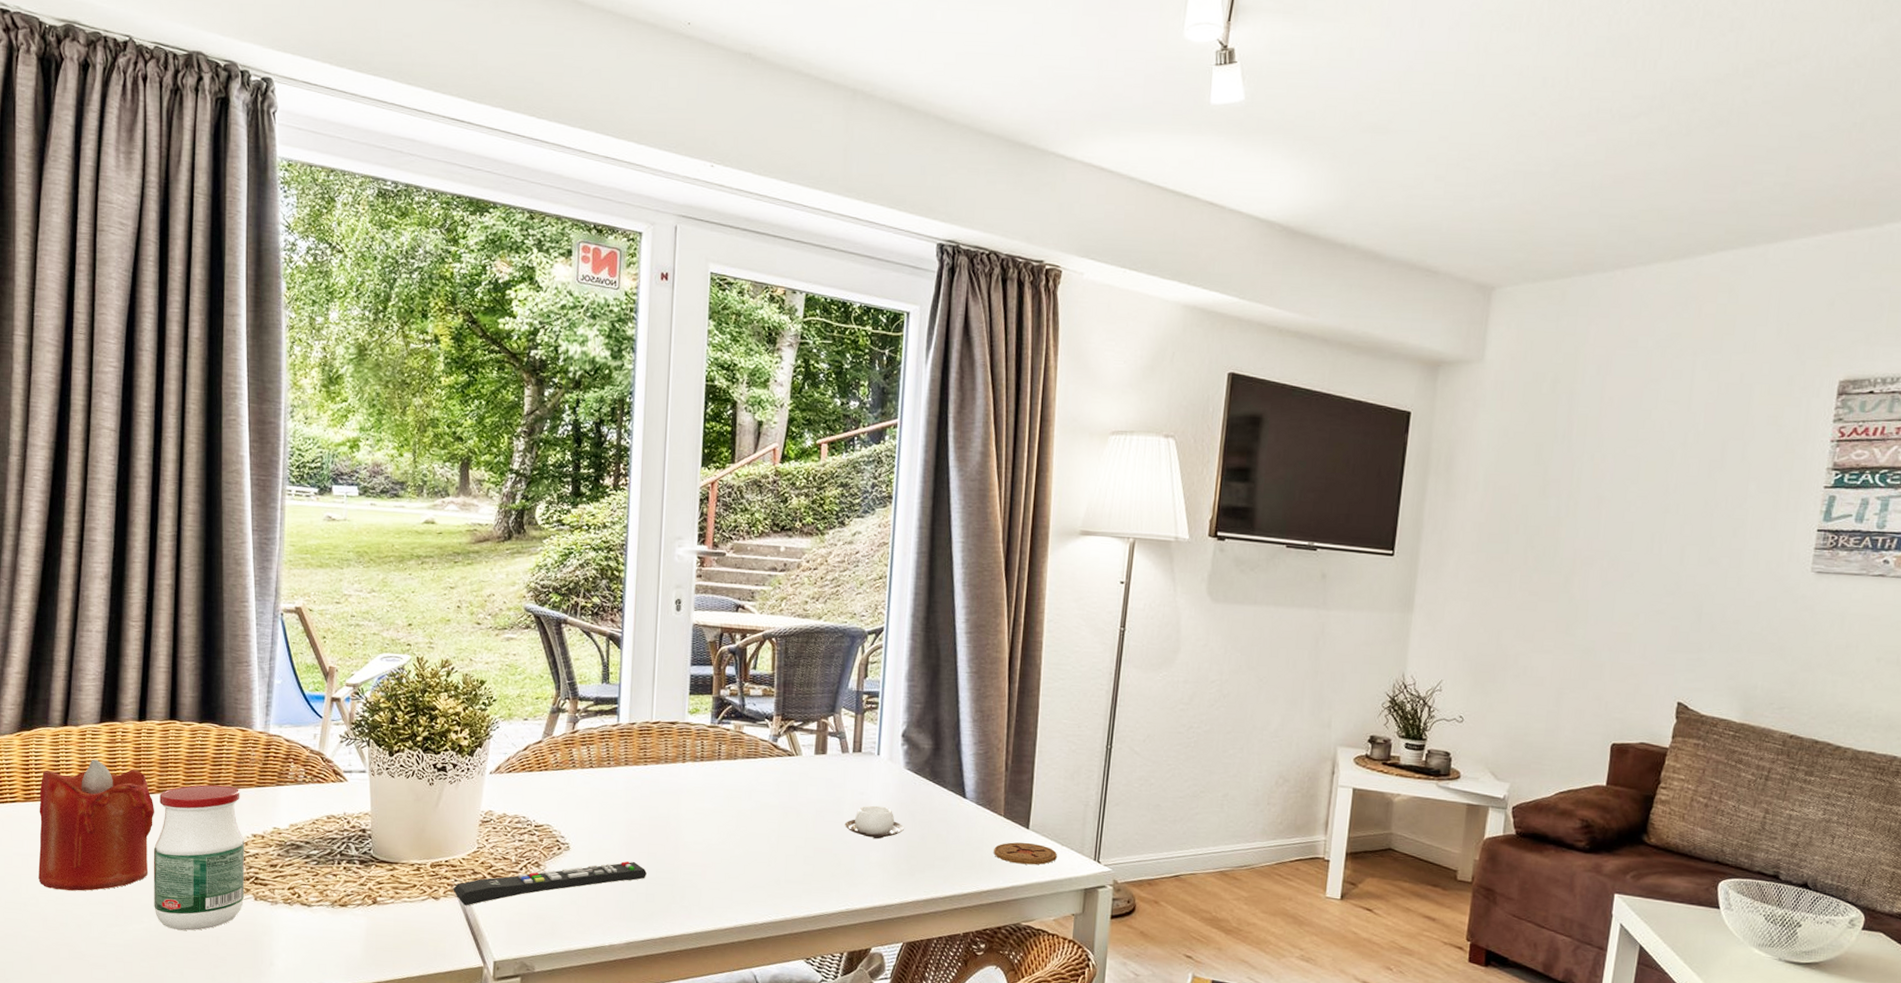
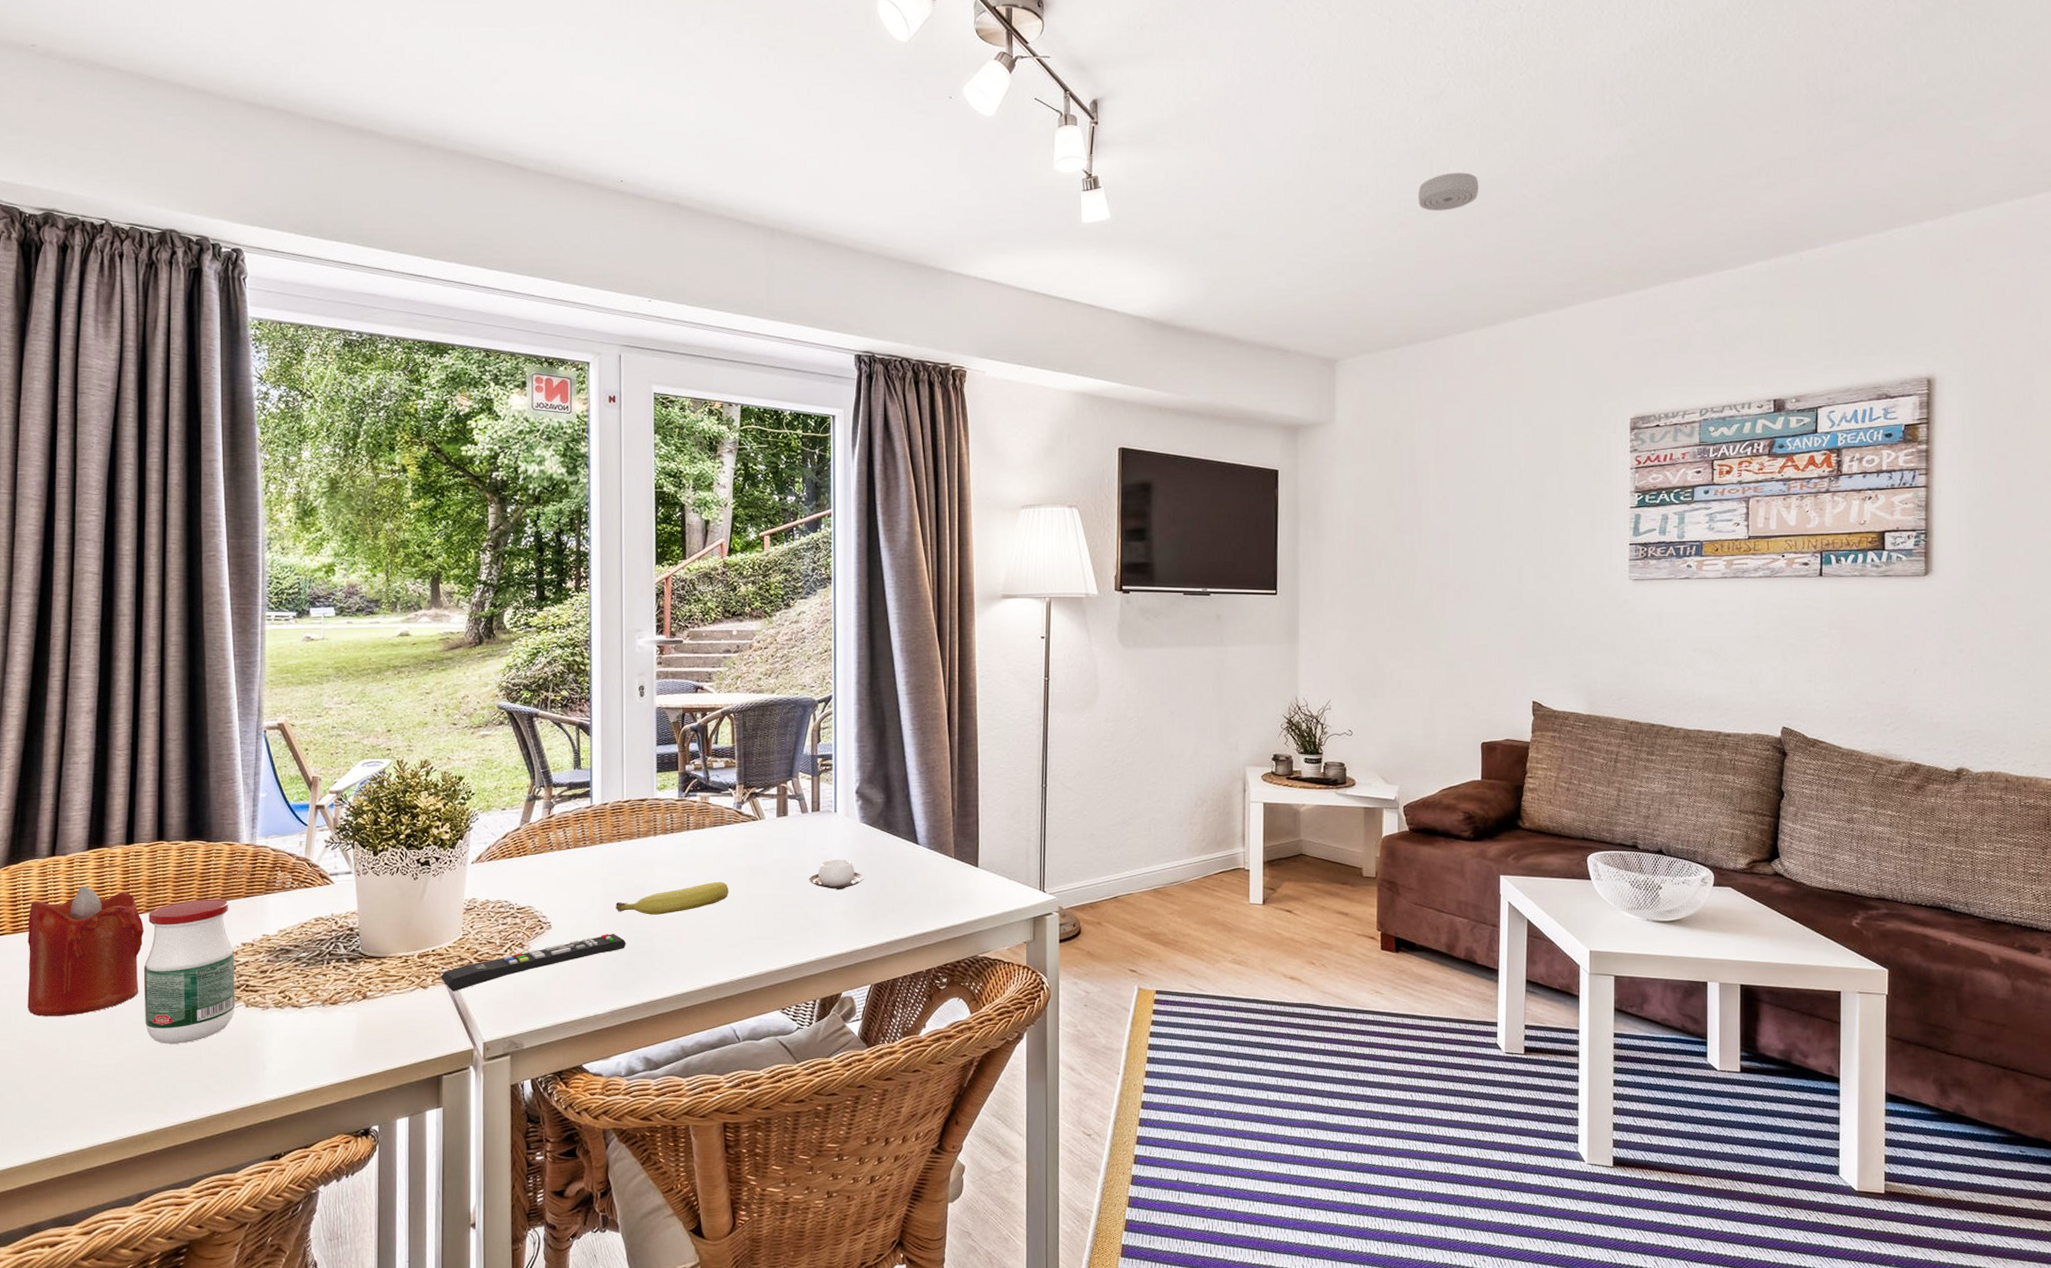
fruit: none [638,817,759,847] -> present [616,881,729,915]
coaster: present [994,842,1057,865] -> none [948,880,1006,900]
smoke detector: none [1614,68,1692,115] -> present [1418,172,1479,211]

